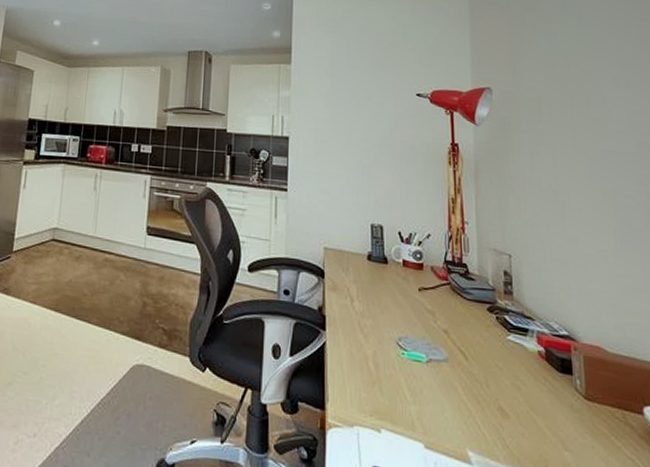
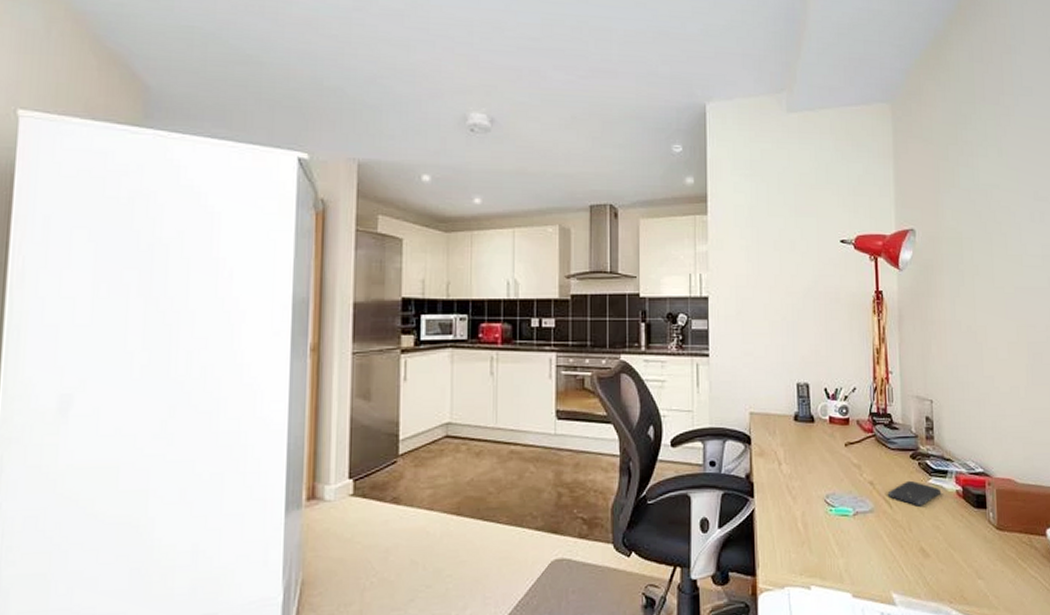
smartphone: none [463,333,521,363] -> present [887,480,940,506]

